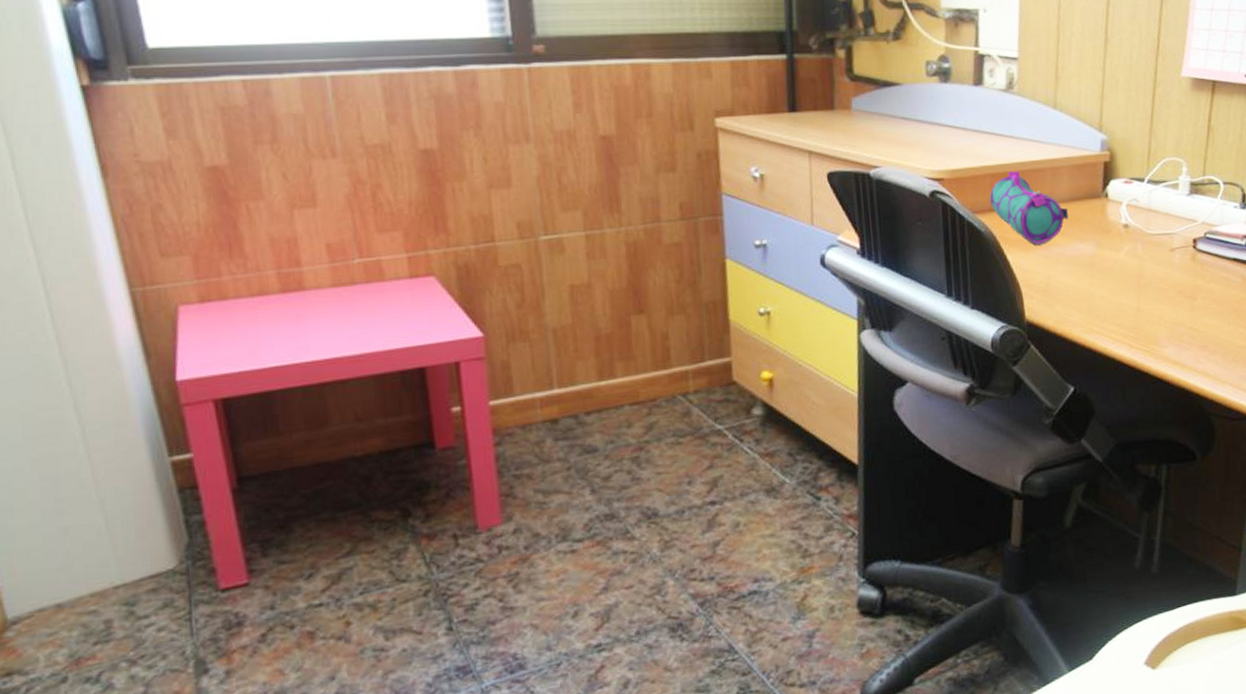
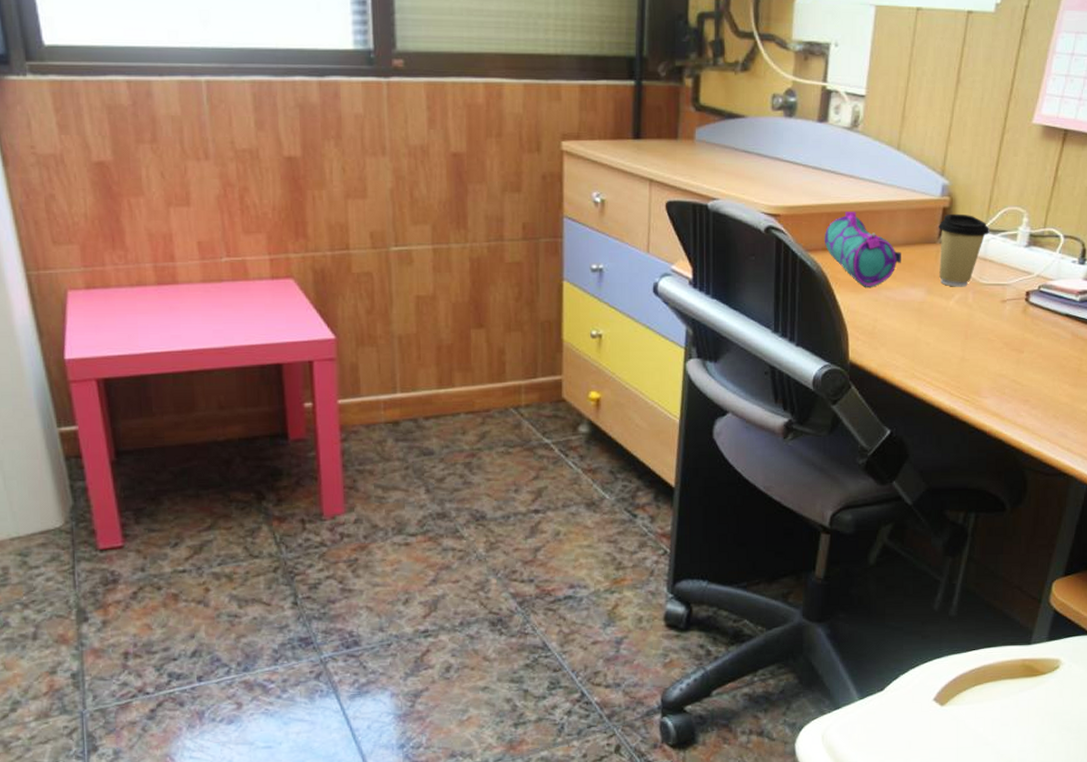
coffee cup: none [1101,167,1151,239] -> present [939,213,989,287]

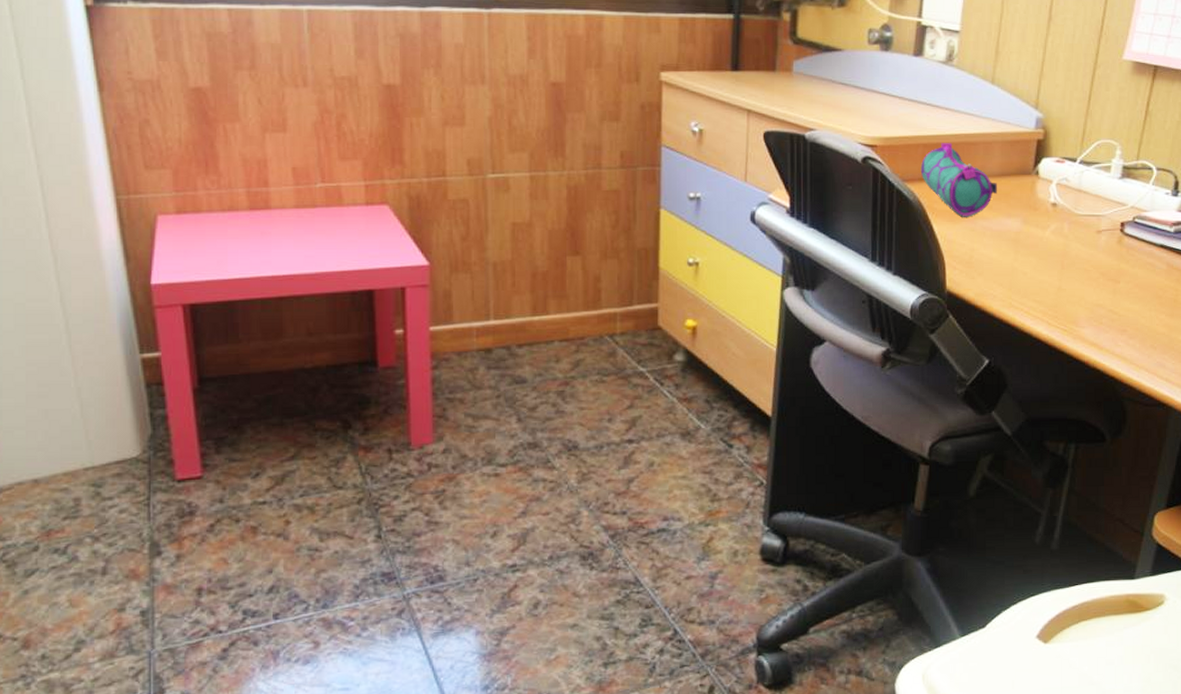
coffee cup: present [939,213,989,287] -> none [1033,145,1083,218]

